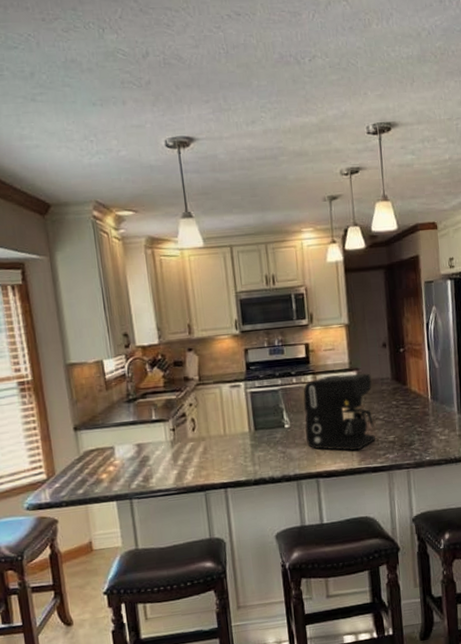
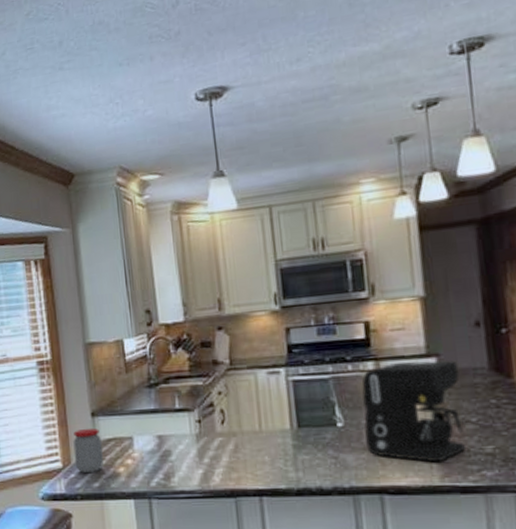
jar: none [56,441,87,482] -> present [73,428,104,473]

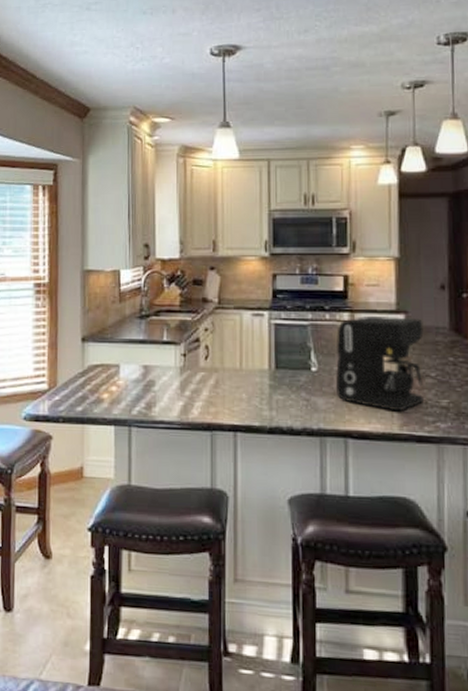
jar: present [73,428,104,473] -> none [61,352,89,396]

